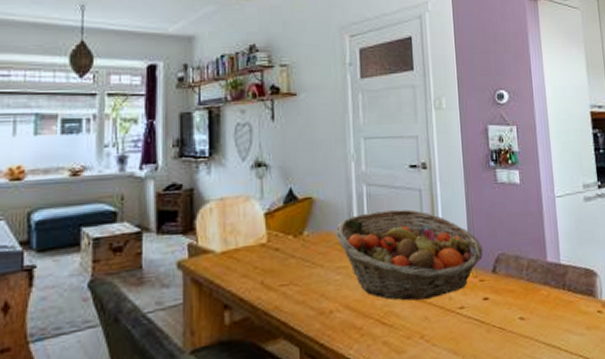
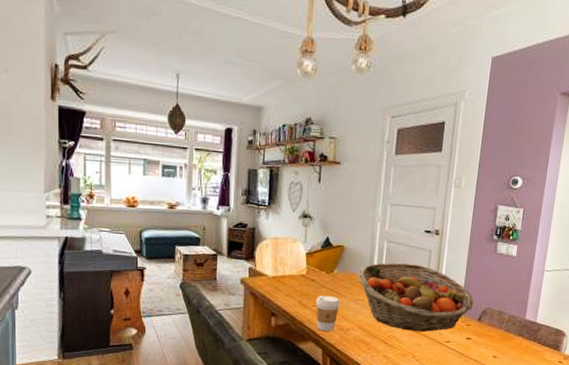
coffee cup: none [283,267,316,320] -> present [315,295,340,331]

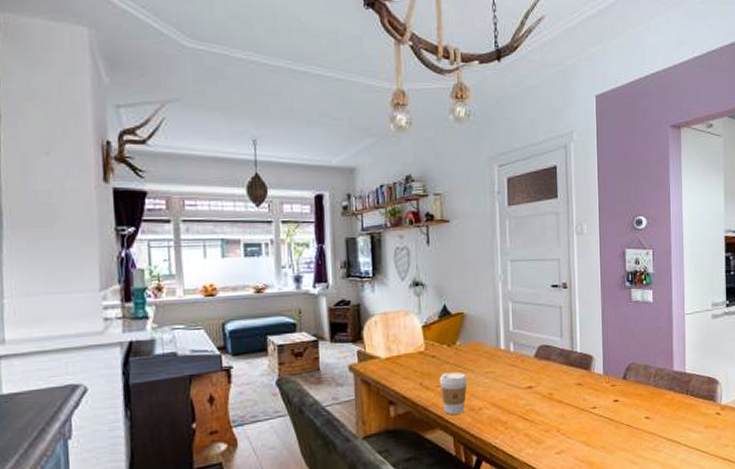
fruit basket: present [358,262,474,332] -> none [483,323,616,401]

